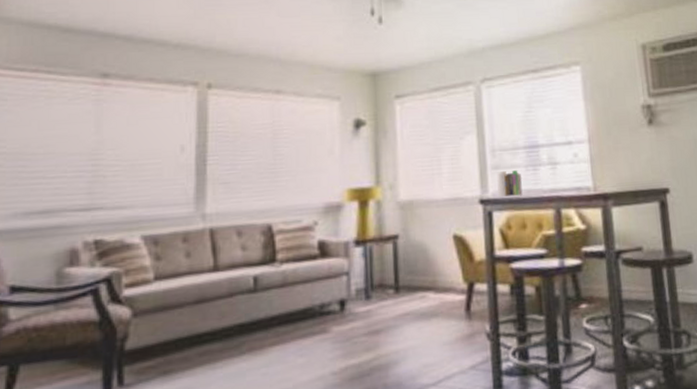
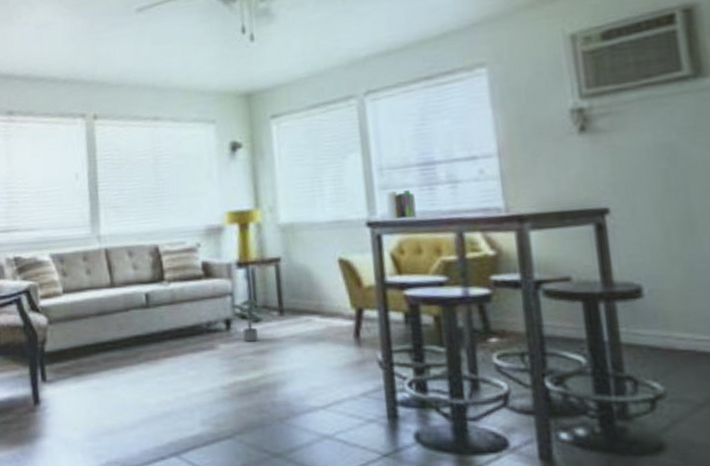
potted plant: none [347,277,386,323] -> present [231,298,270,342]

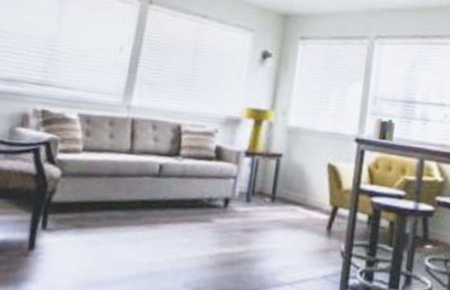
potted plant: present [231,298,270,342] -> none [232,184,264,221]

